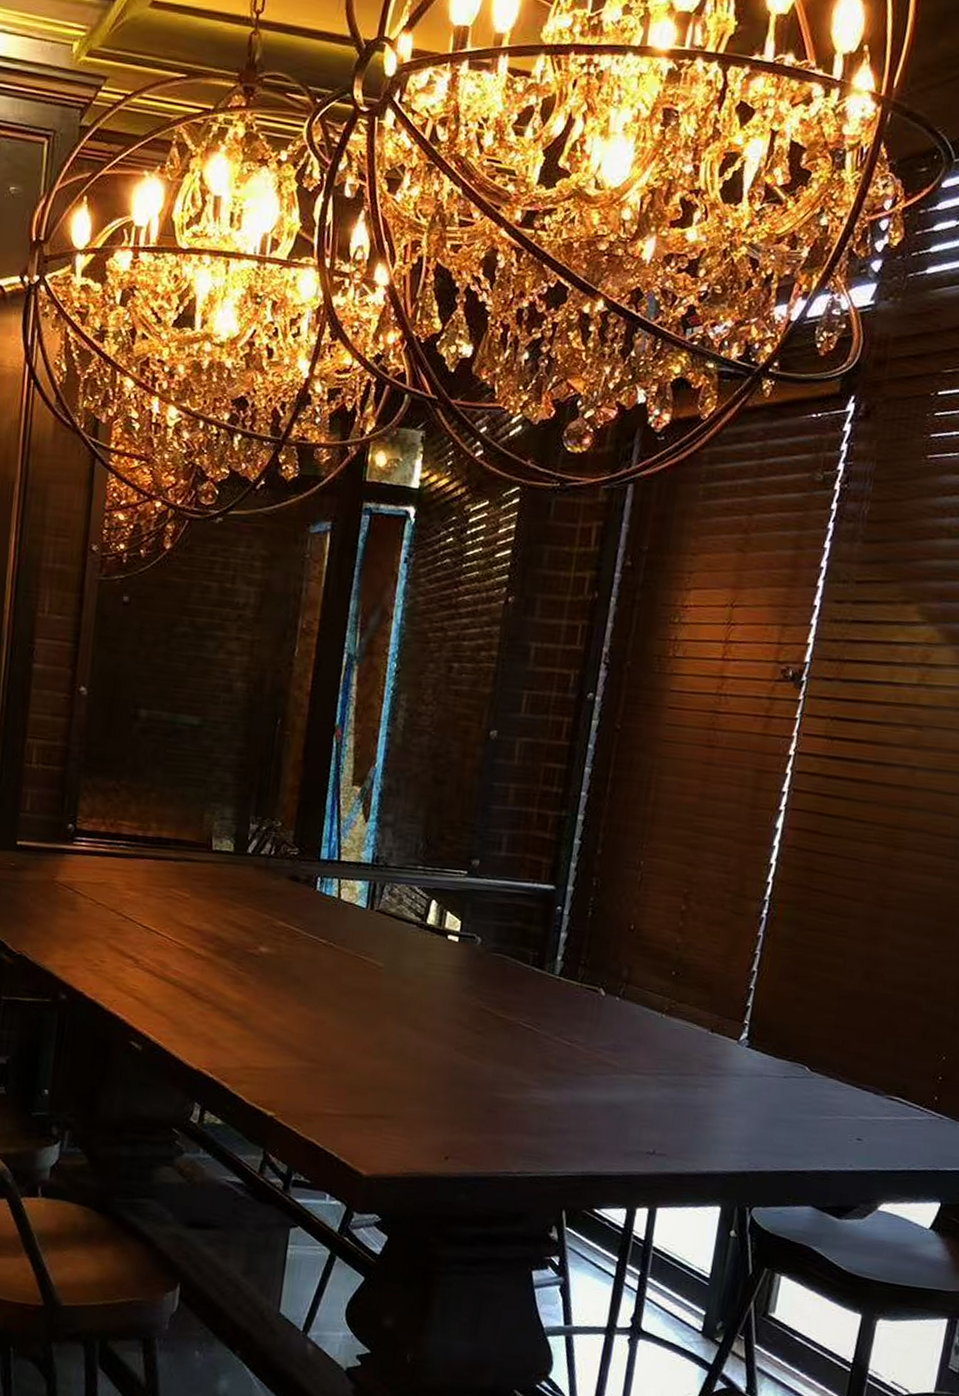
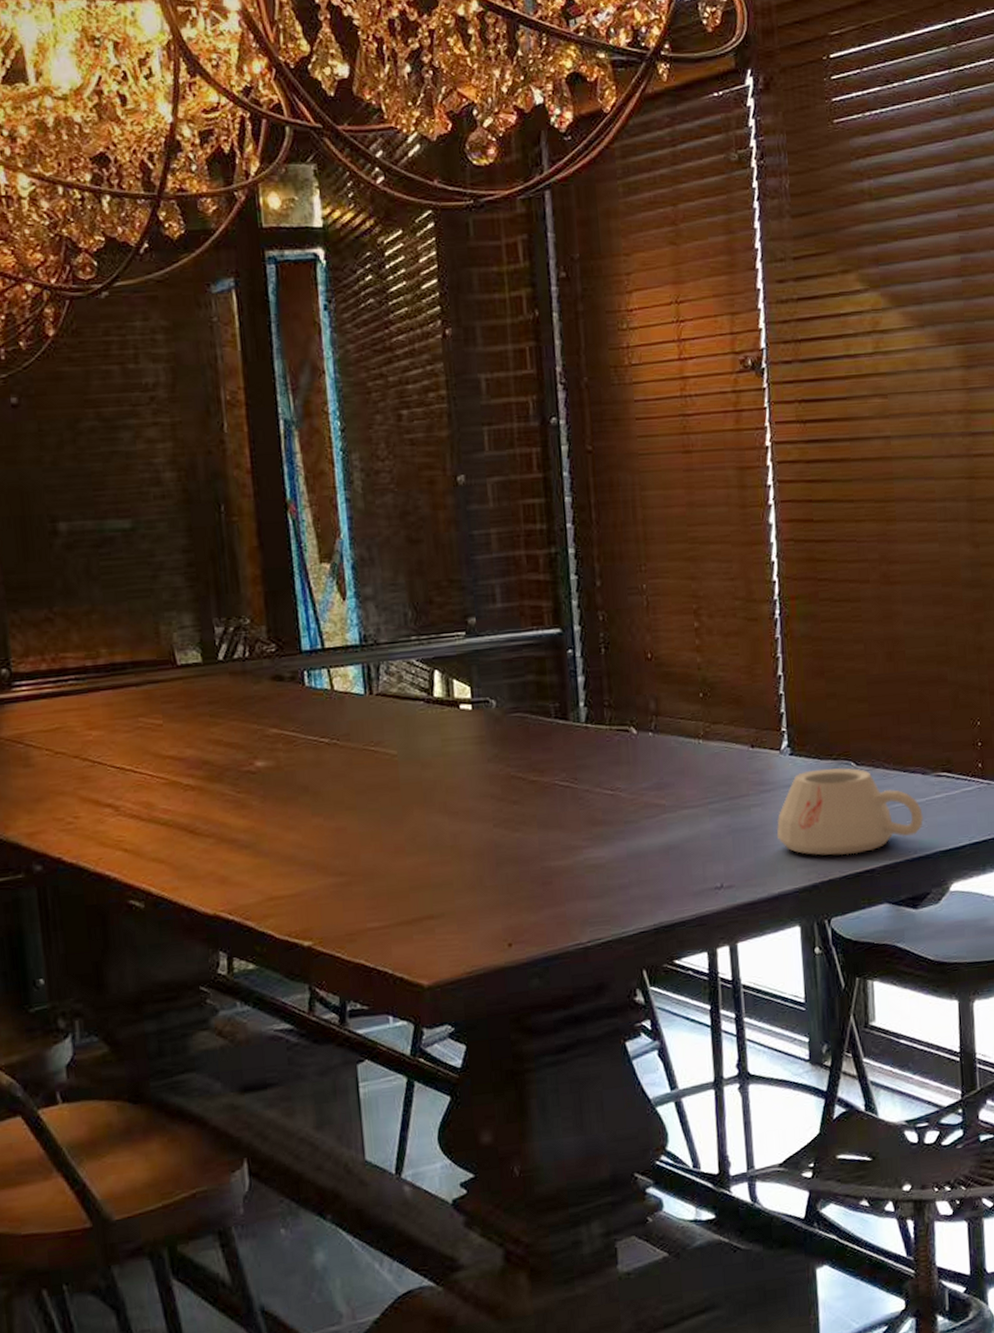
cup: none [717,1065,867,1155] -> present [776,768,923,856]

